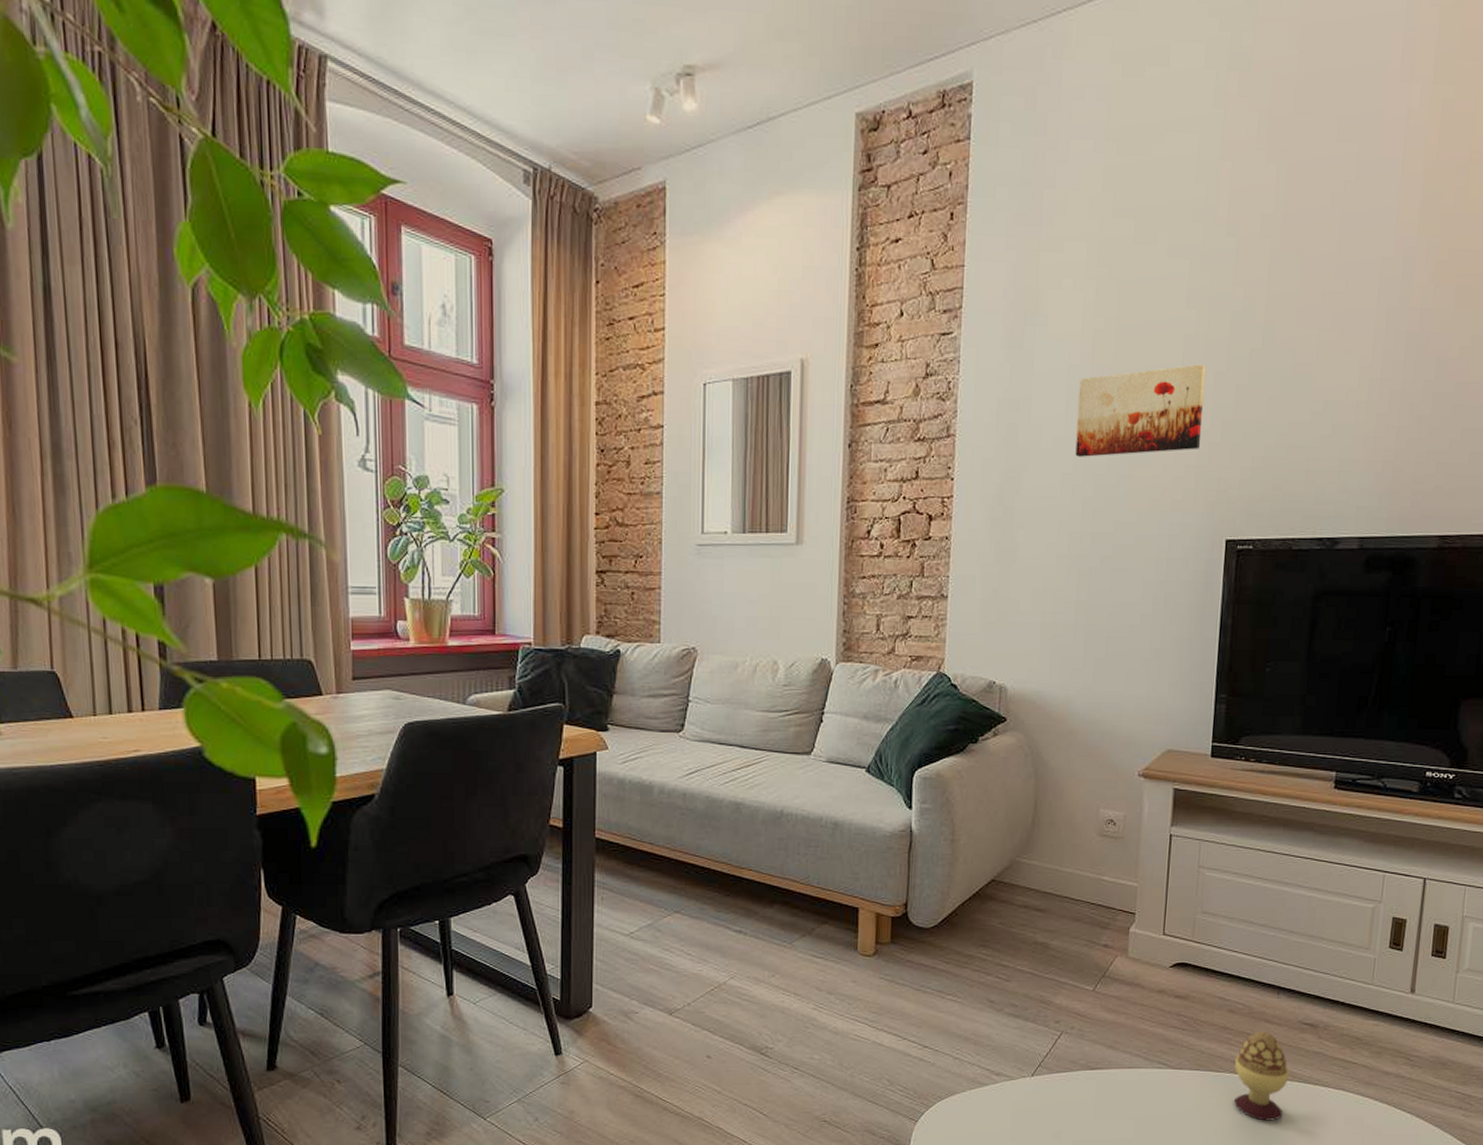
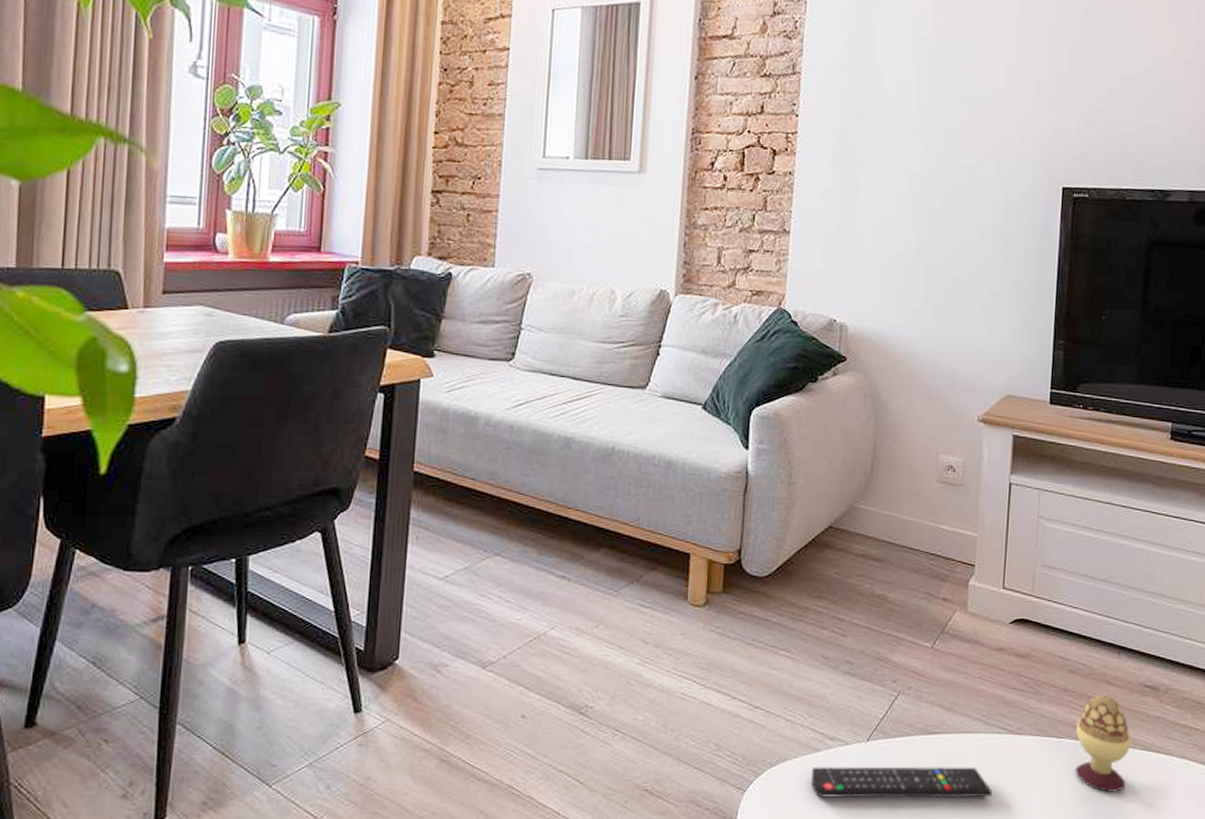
remote control: none [979,1099,1153,1128] -> present [811,766,993,799]
wall art: present [1075,364,1206,457] -> none [917,17,1042,101]

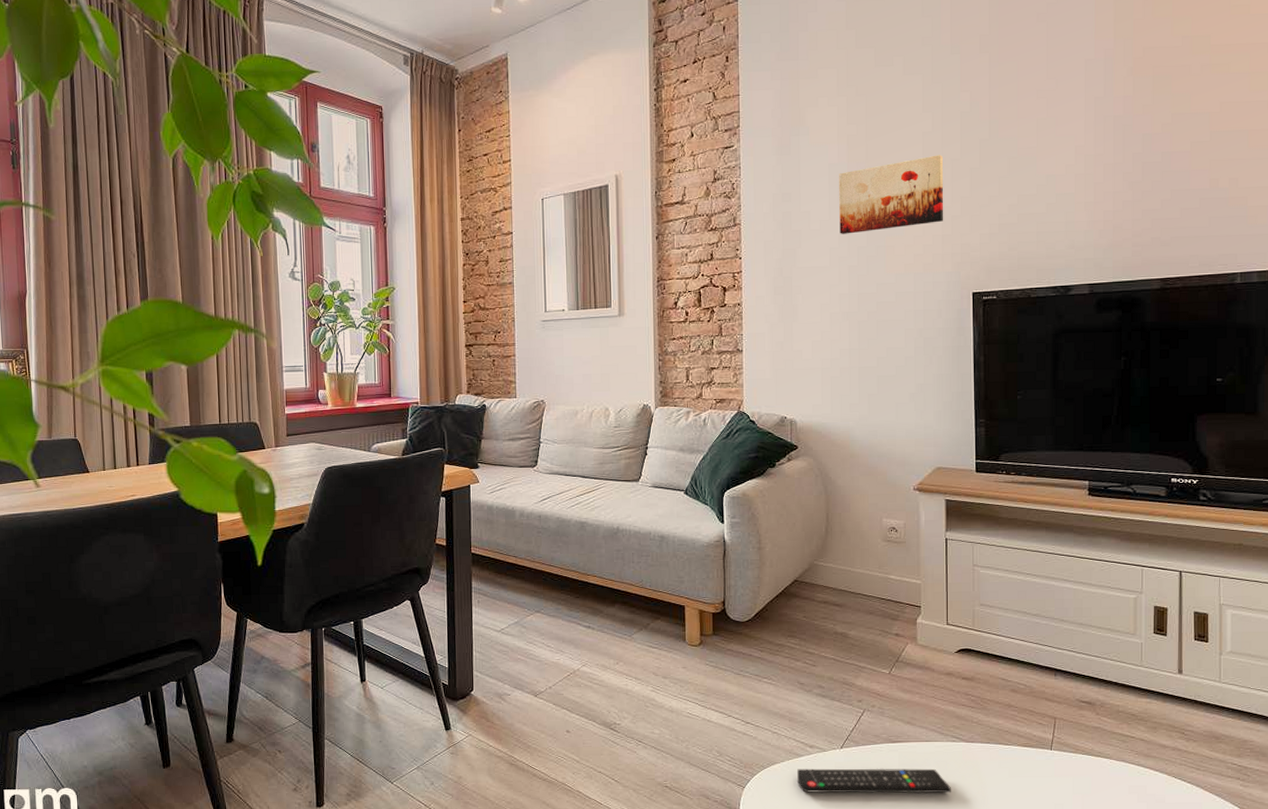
wall art: none [917,17,1042,101] -> present [839,155,944,234]
decorative egg: present [1075,694,1132,792] -> none [1022,709,1073,789]

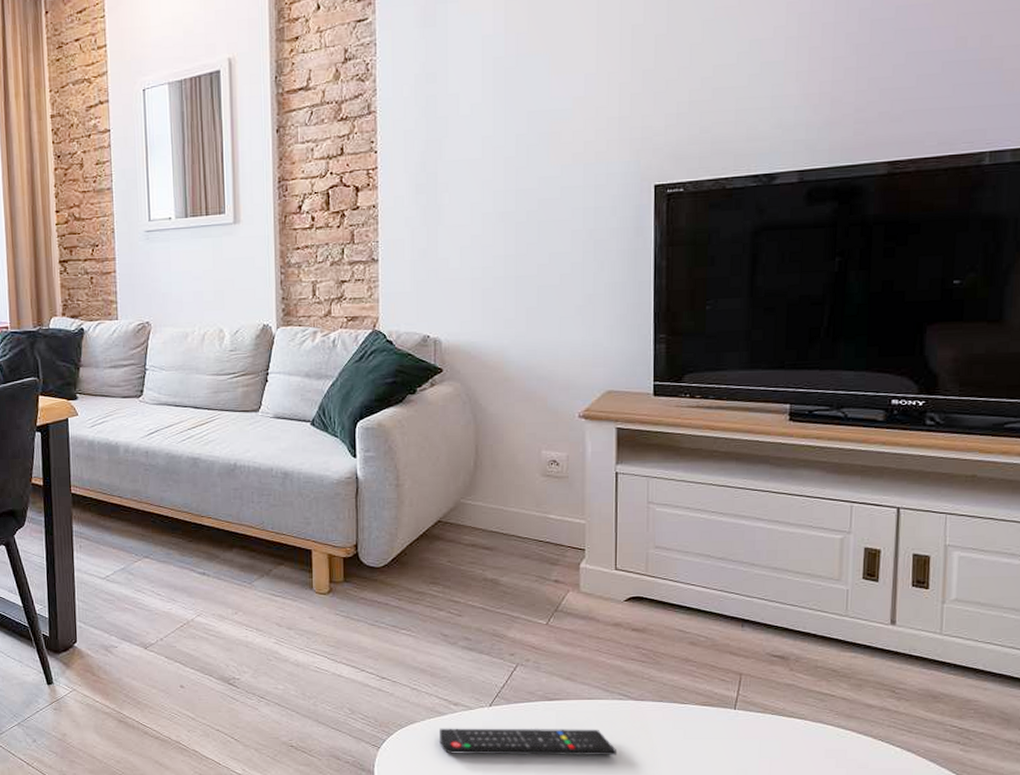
wall art: present [839,155,944,234] -> none [494,20,622,120]

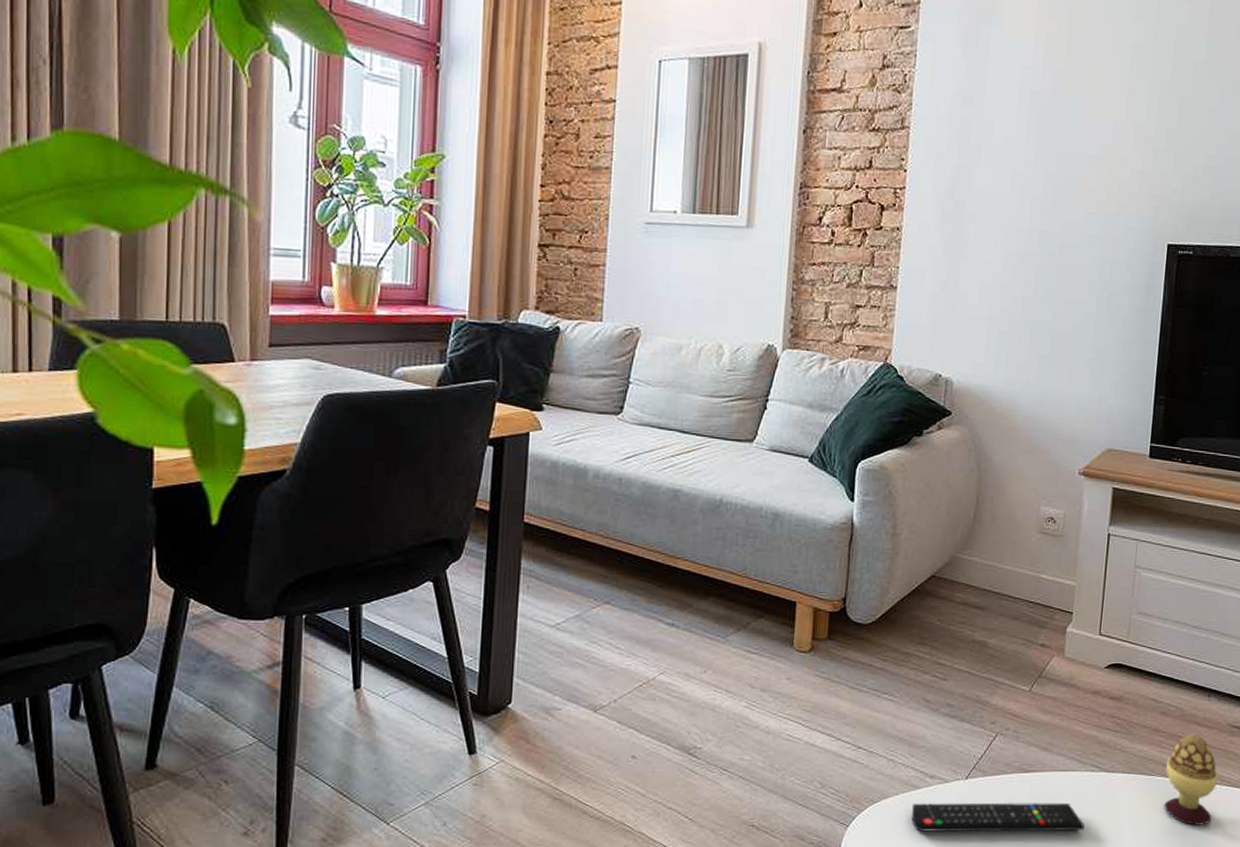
decorative egg: none [701,663,761,753] -> present [1164,734,1219,826]

